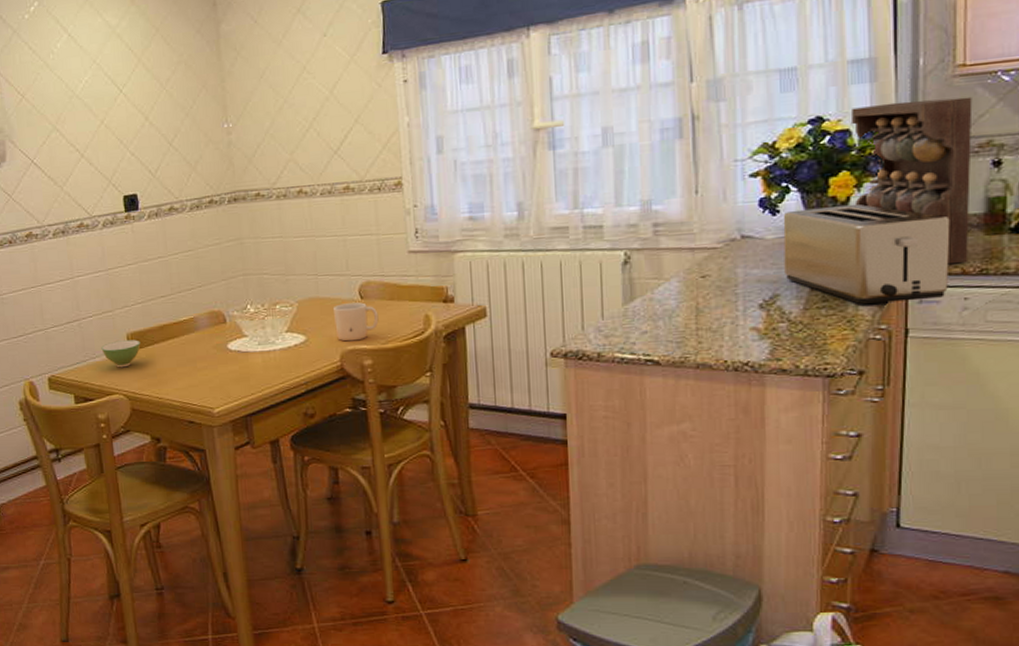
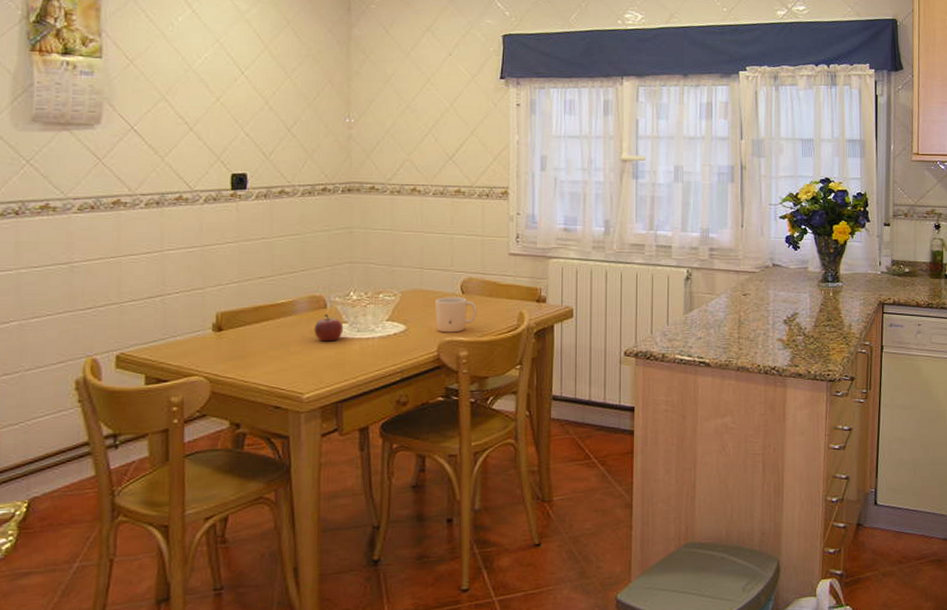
bowl: present [101,340,141,368] -> none [185,320,231,348]
fruit: none [216,329,245,357] -> present [313,314,344,342]
toaster: present [783,203,950,305] -> none [802,247,909,325]
spice rack: present [850,96,973,265] -> none [847,174,923,298]

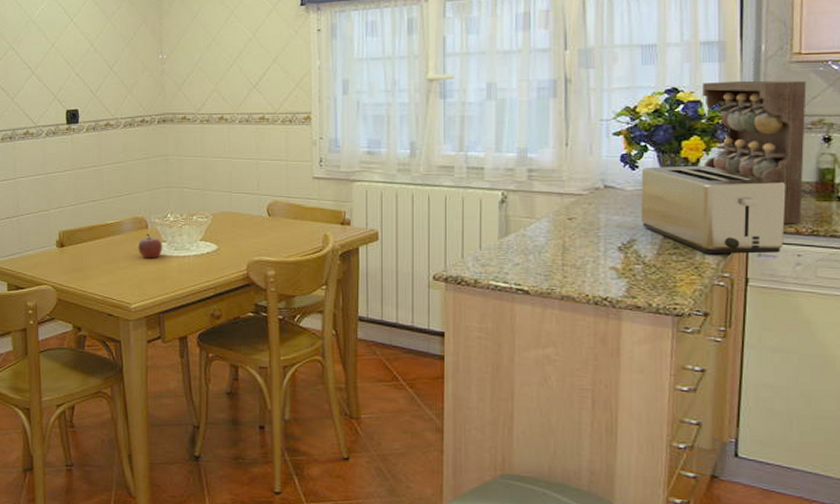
mug: present [434,297,477,333] -> none [243,219,283,253]
toaster: none [802,247,909,325] -> present [641,165,786,255]
spice rack: none [847,174,923,298] -> present [701,80,807,224]

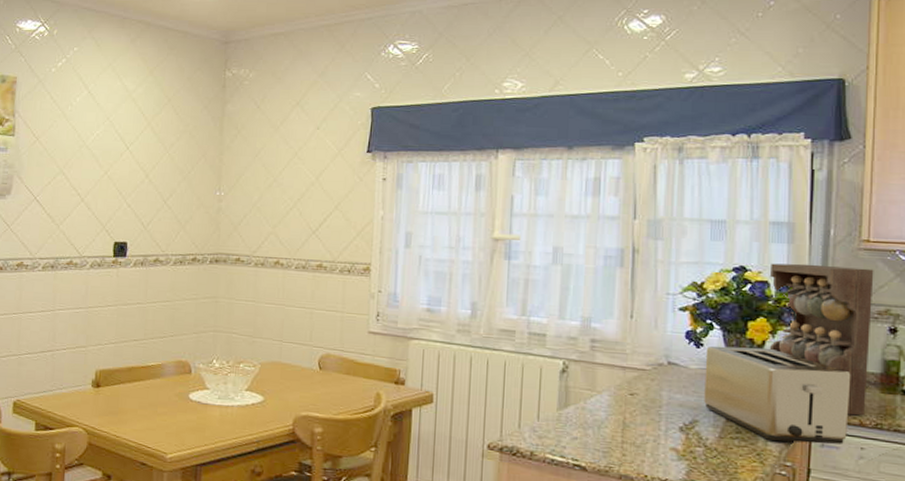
fruit: present [138,234,163,259] -> none [178,379,206,406]

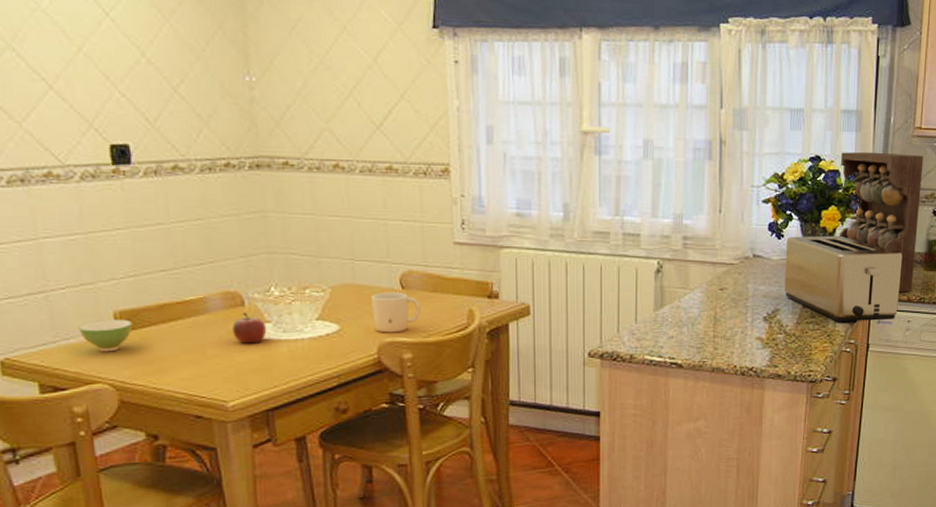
bowl: none [69,375,108,402] -> present [77,319,133,352]
fruit: none [178,379,206,406] -> present [232,312,267,344]
mug: none [292,371,334,408] -> present [370,292,421,333]

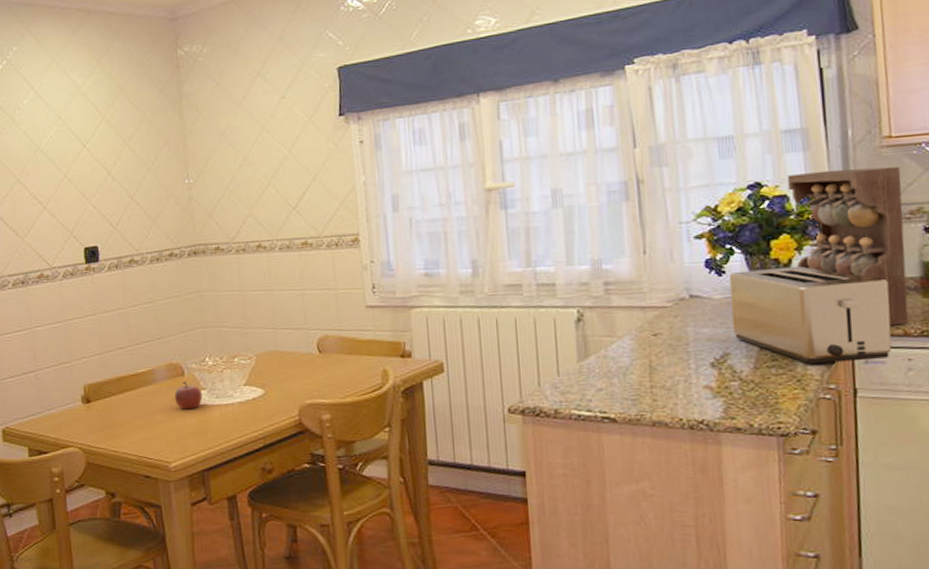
bowl: present [77,319,133,352] -> none [57,391,98,420]
mug: present [370,292,421,333] -> none [291,356,337,396]

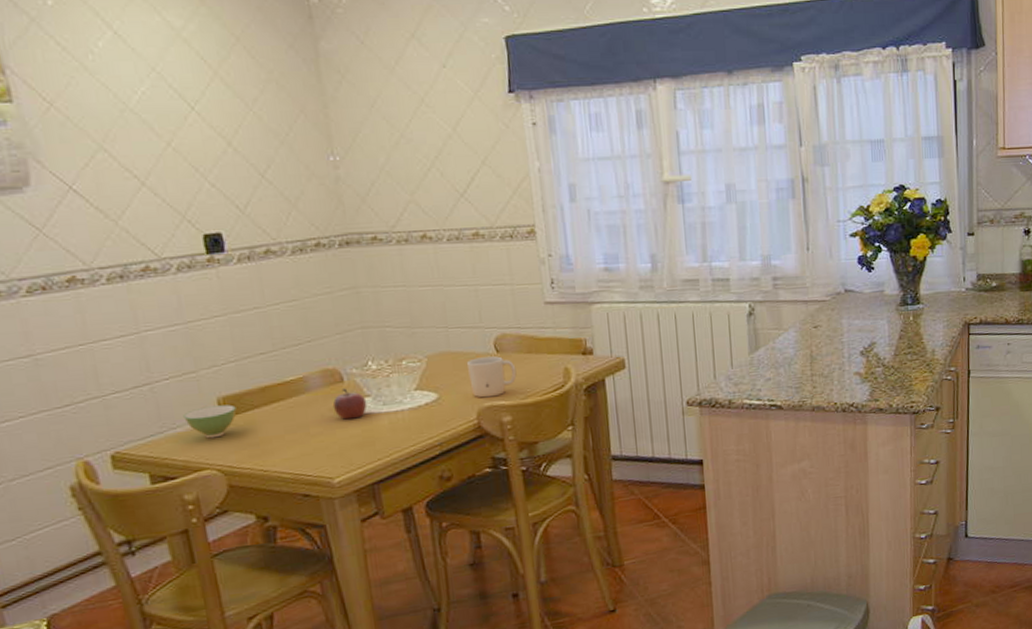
bowl: none [57,391,98,420] -> present [183,404,237,439]
mug: none [291,356,337,396] -> present [466,356,517,398]
toaster: present [729,266,892,365] -> none [877,263,997,351]
spice rack: present [787,166,909,326] -> none [925,175,1010,316]

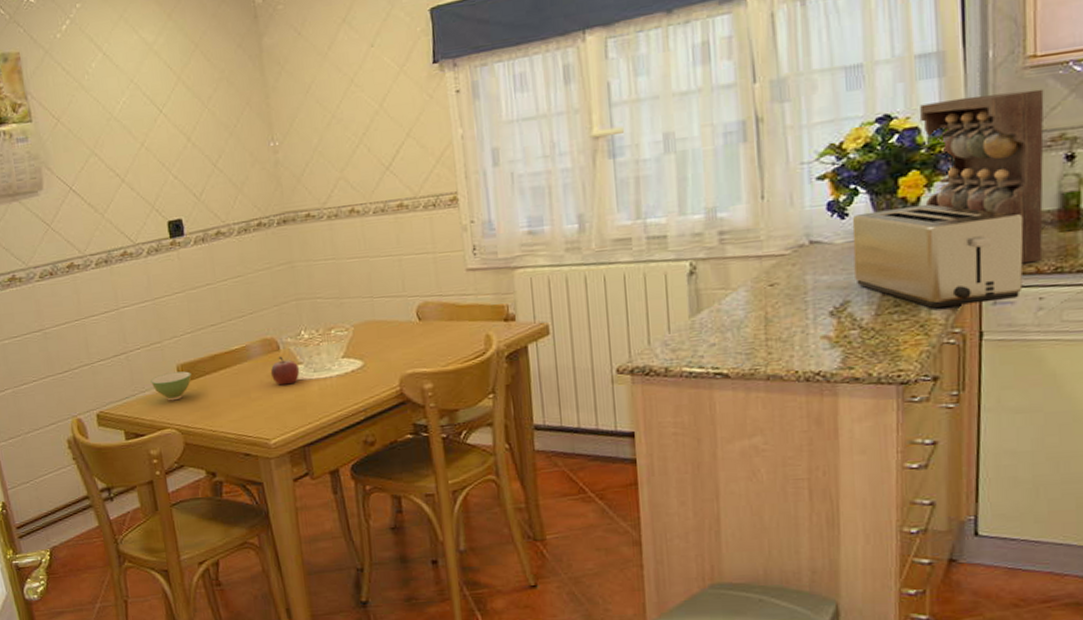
mug: present [466,356,517,398] -> none [390,324,438,366]
toaster: none [877,263,997,351] -> present [852,204,1024,309]
spice rack: none [925,175,1010,316] -> present [919,89,1044,264]

